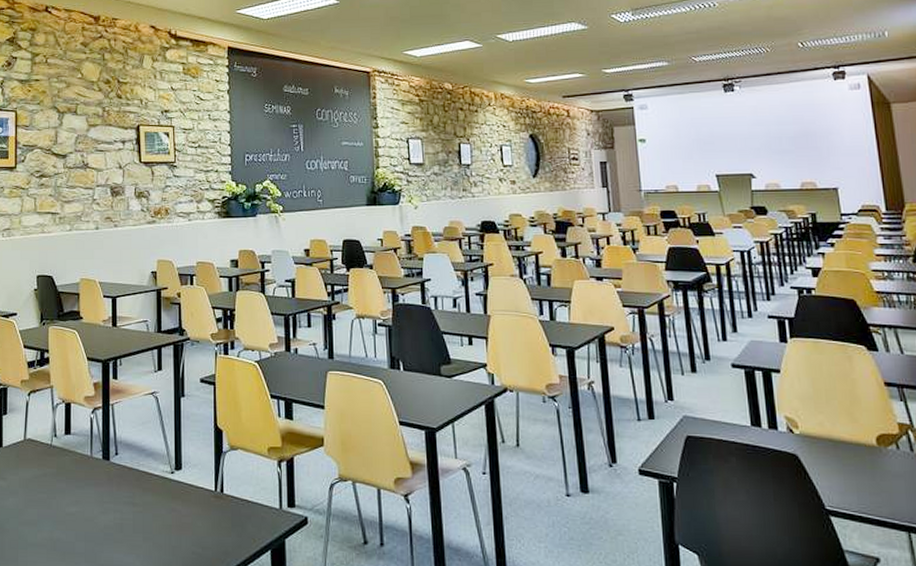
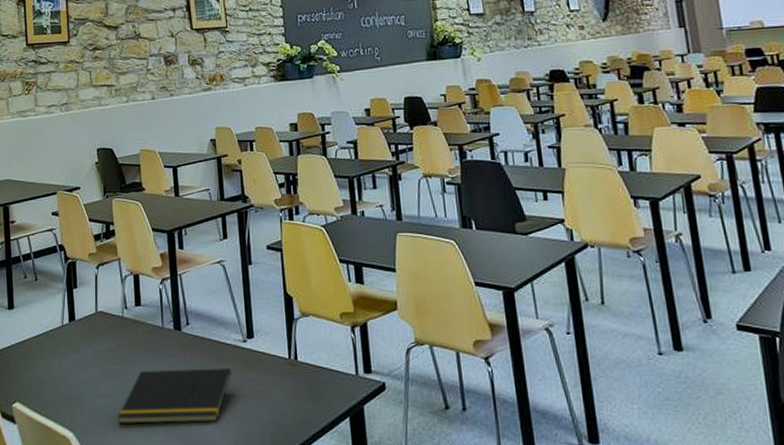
notepad: none [39,498,157,554] -> present [118,368,231,424]

